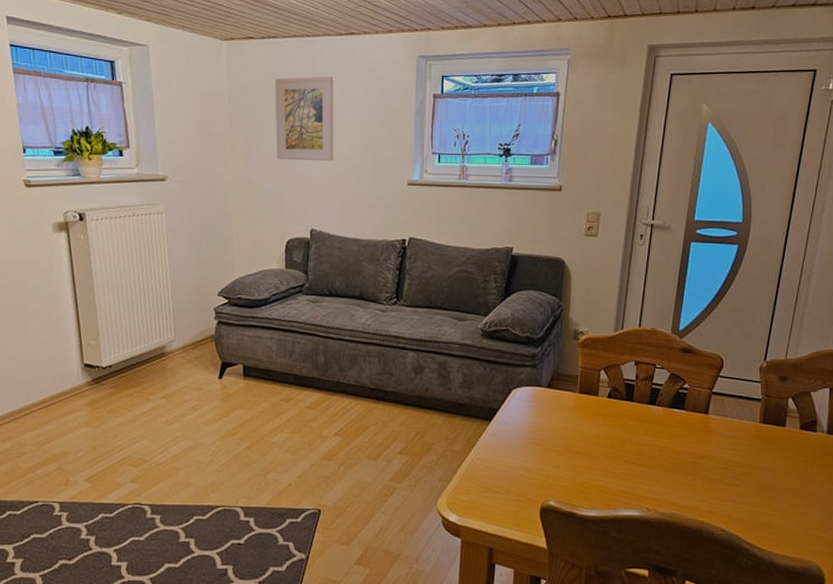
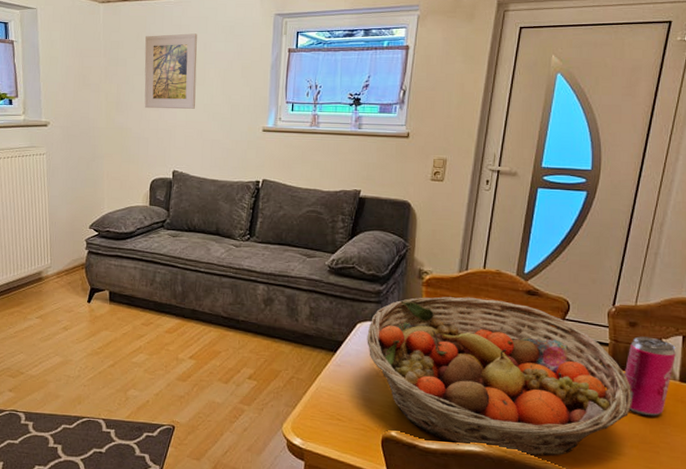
fruit basket: none [523,357,784,517] -> present [367,296,633,457]
beverage can: none [775,390,824,470] -> present [624,336,676,416]

